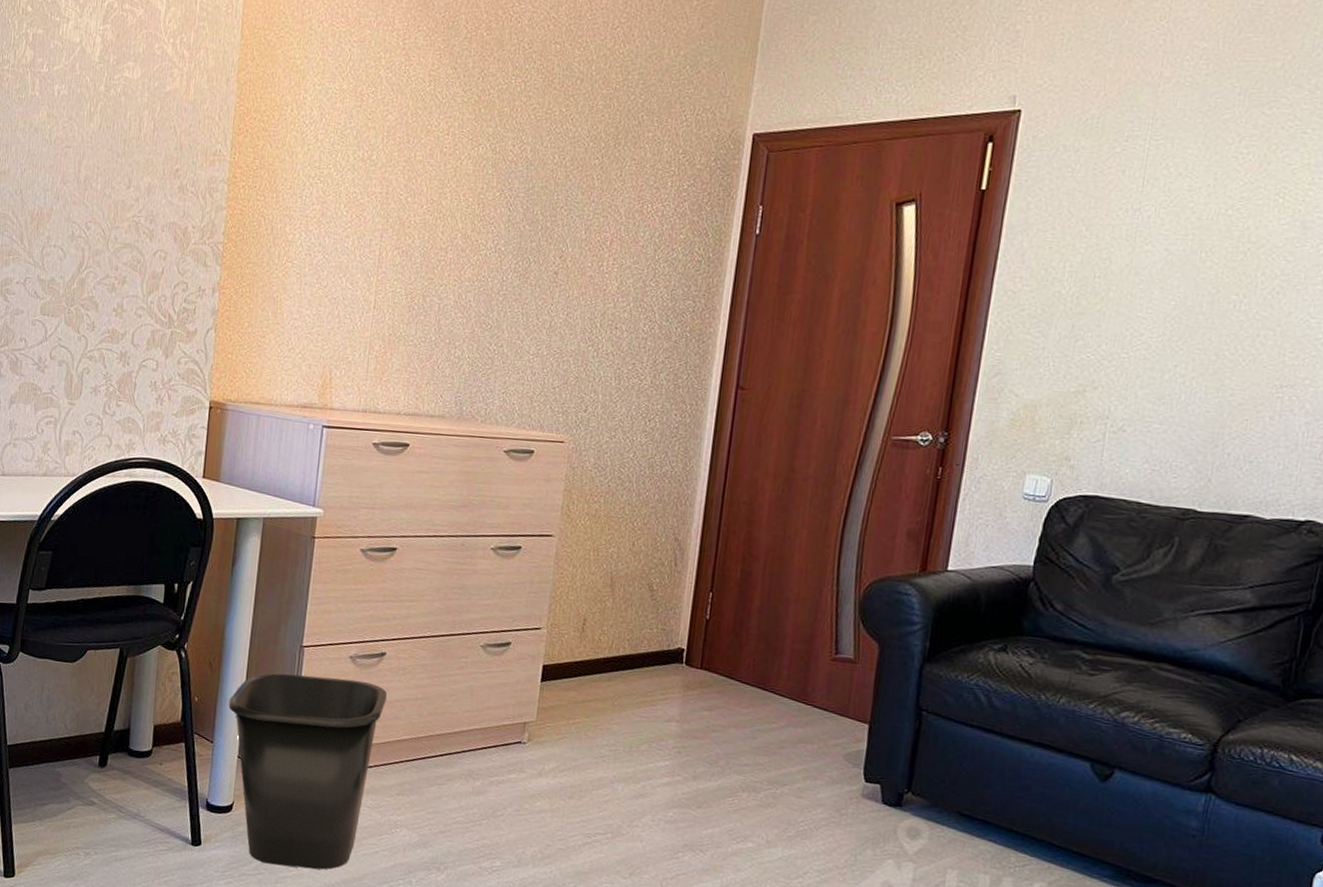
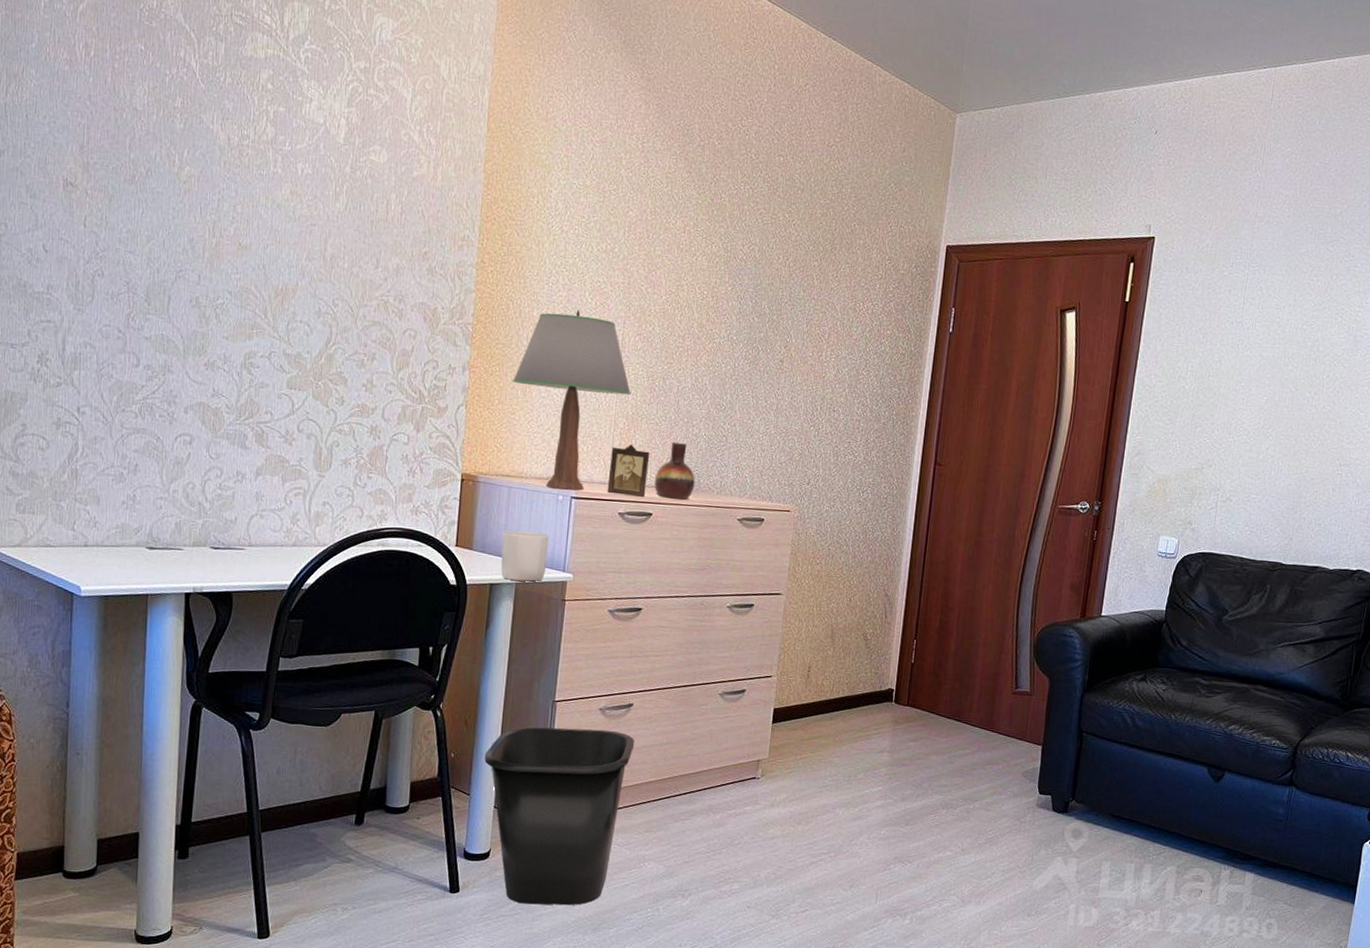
mug: none [248,461,299,517] -> present [500,530,549,582]
table lamp: none [262,223,389,420] -> present [512,309,632,491]
photo frame: none [361,369,408,427] -> present [607,445,650,498]
vase: none [411,365,457,430] -> present [654,441,695,501]

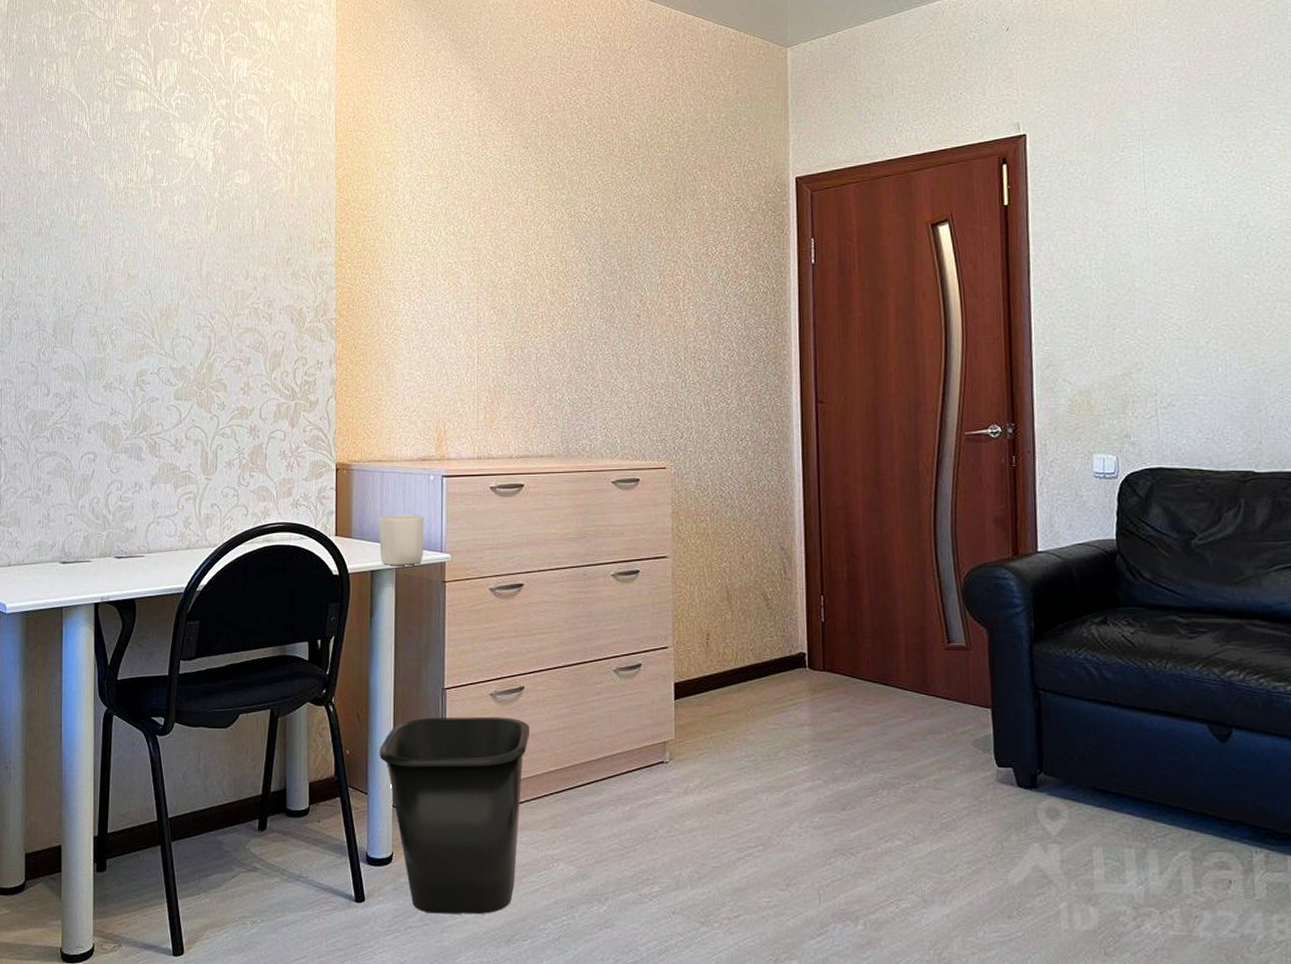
table lamp: present [512,309,632,491] -> none [376,292,491,470]
photo frame: present [607,445,650,498] -> none [476,417,516,470]
vase: present [654,441,695,501] -> none [522,409,564,468]

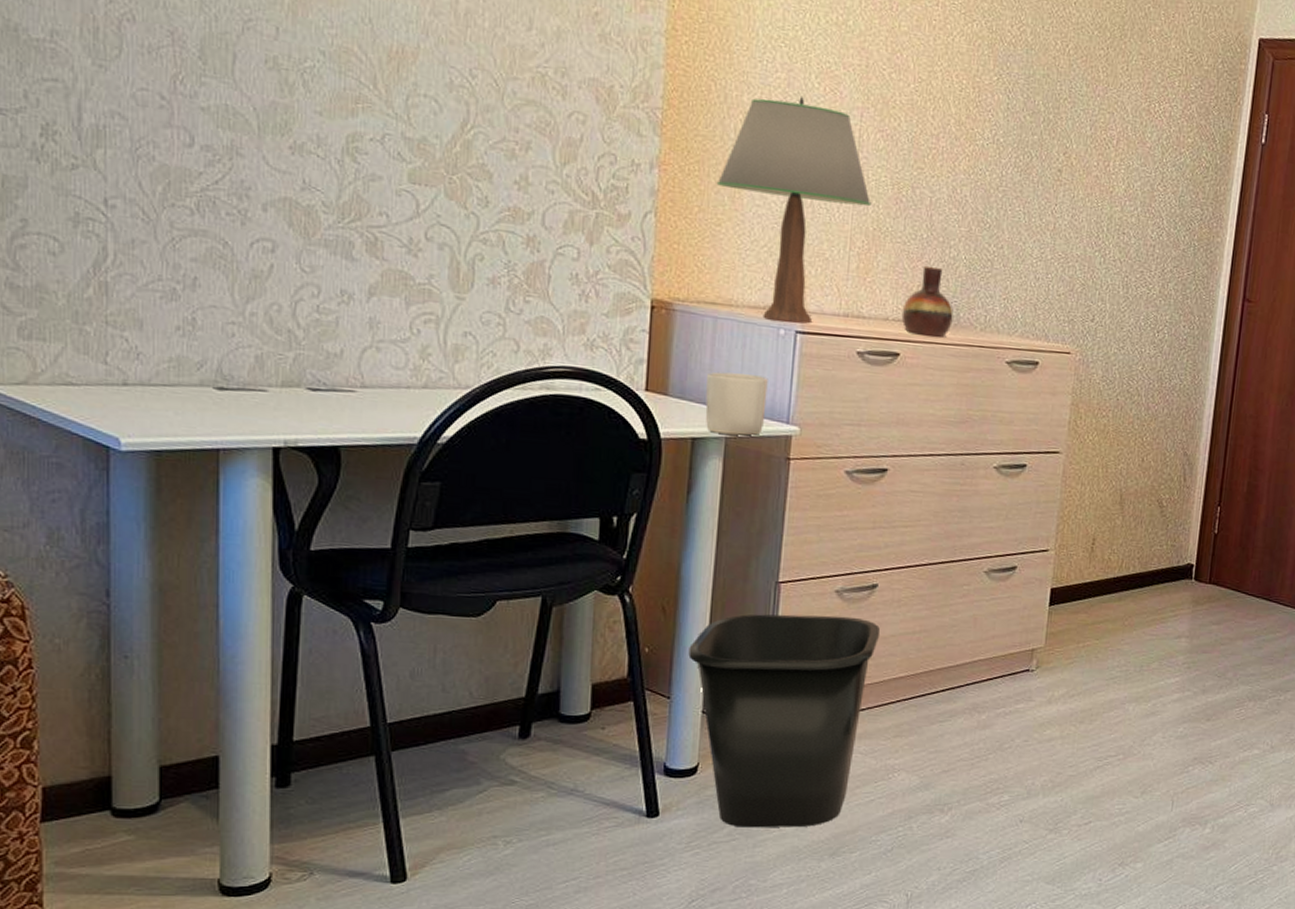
table lamp: none [376,292,491,470] -> present [716,96,872,324]
vase: none [522,409,564,468] -> present [901,265,954,339]

